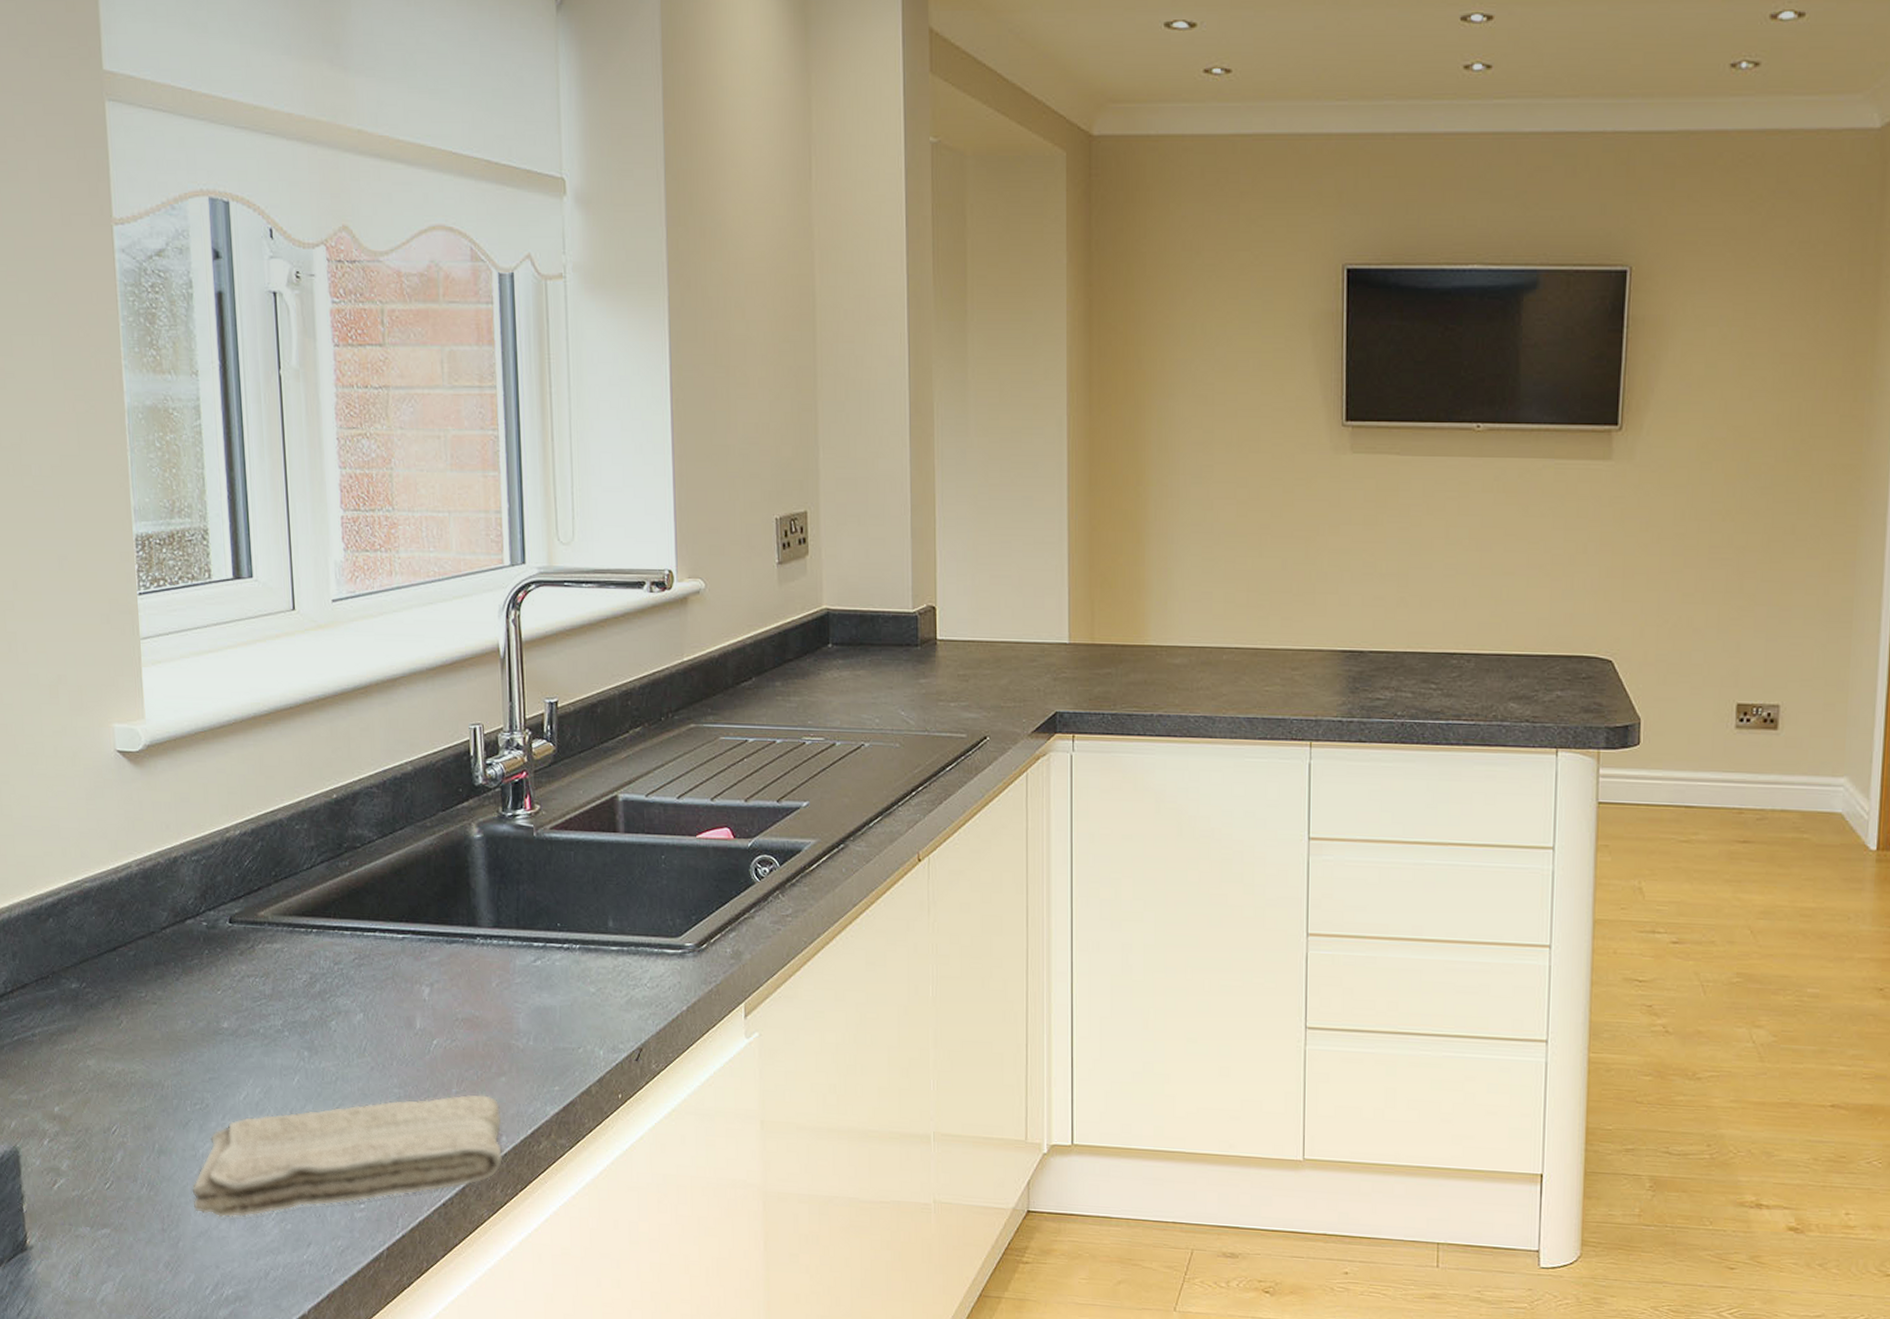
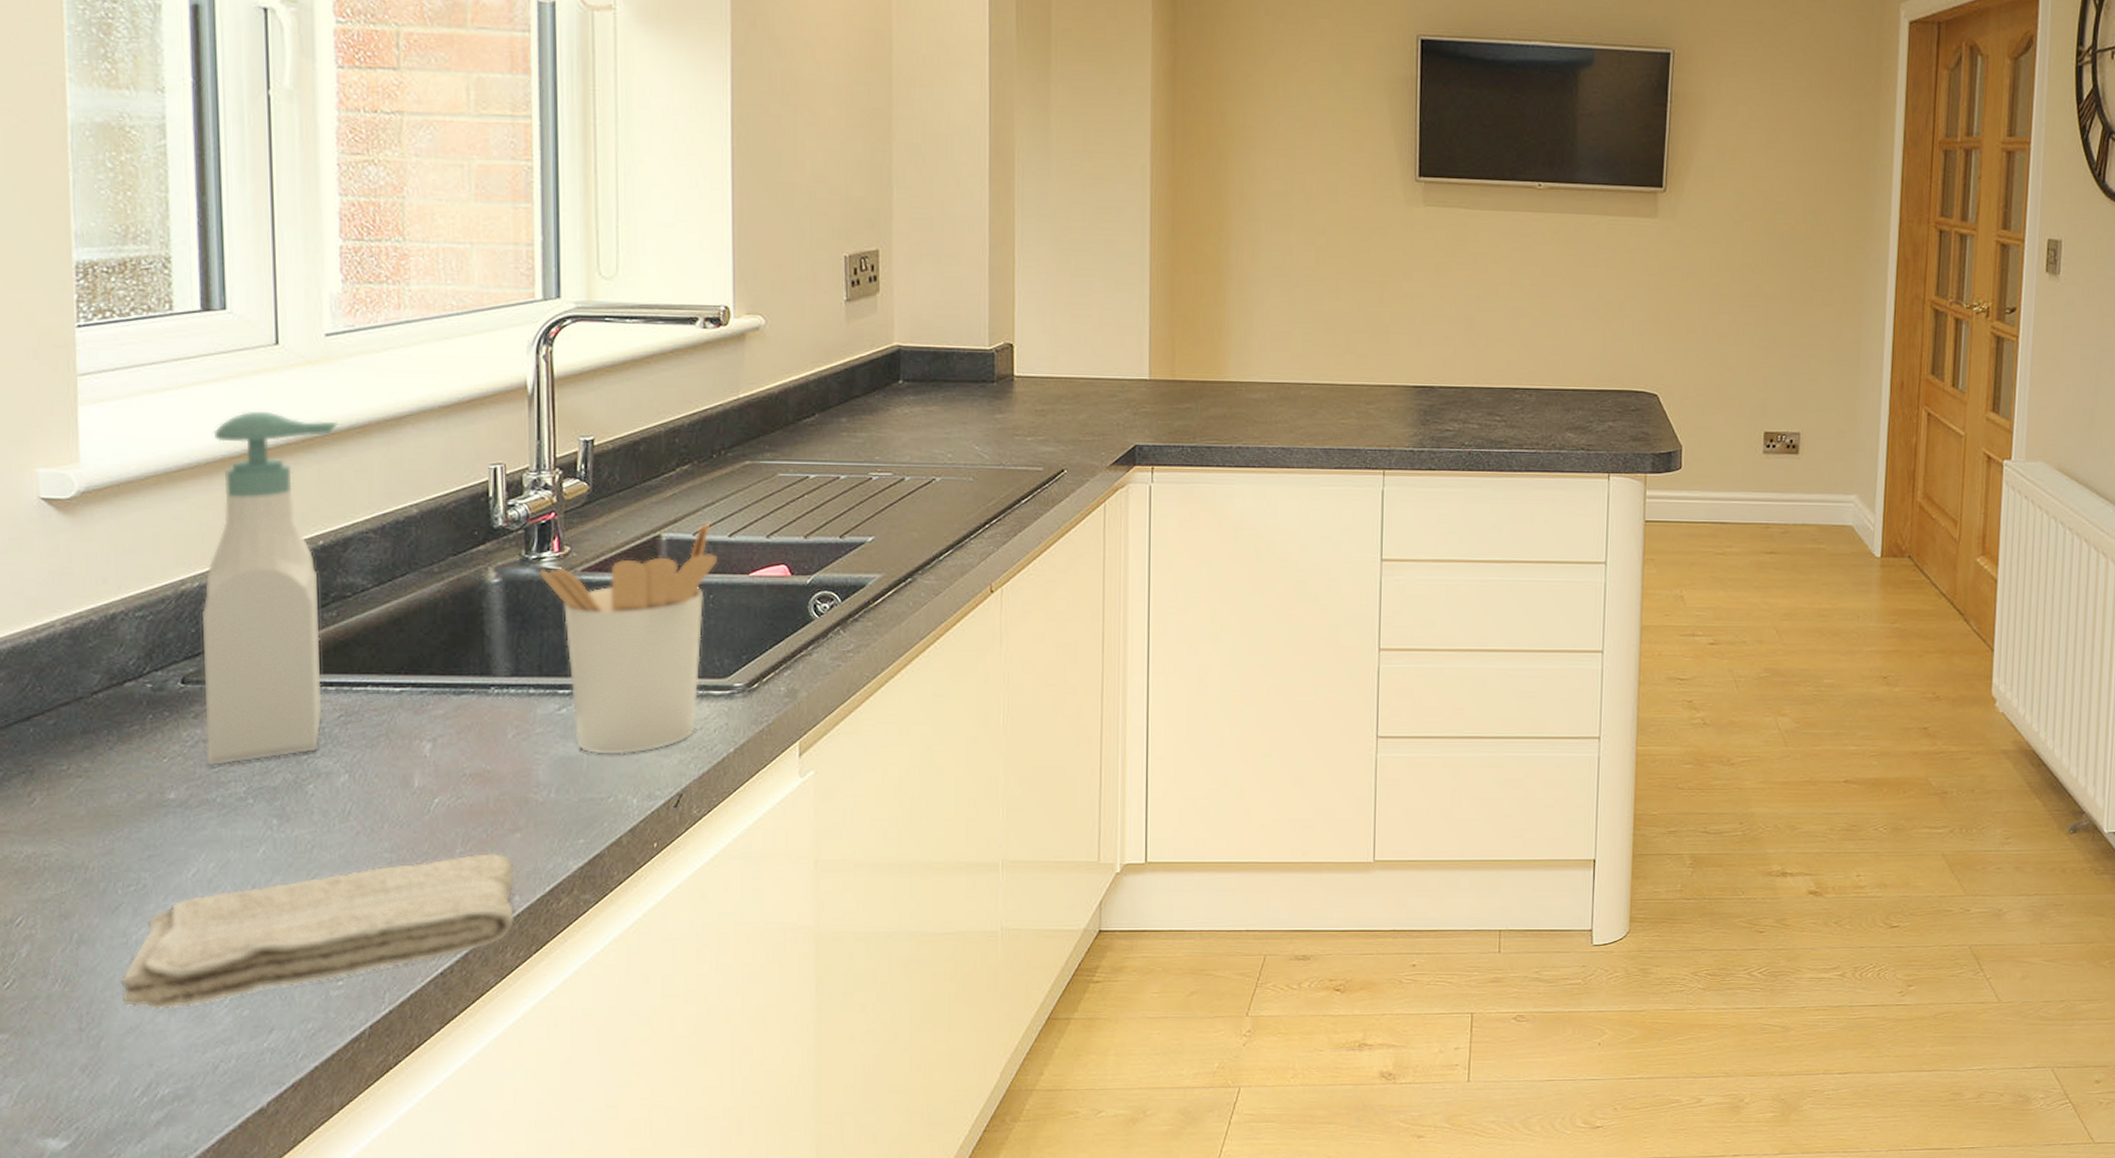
soap bottle: none [243,672,345,1000] -> present [202,411,338,766]
utensil holder: none [513,783,669,1007] -> present [538,521,719,754]

